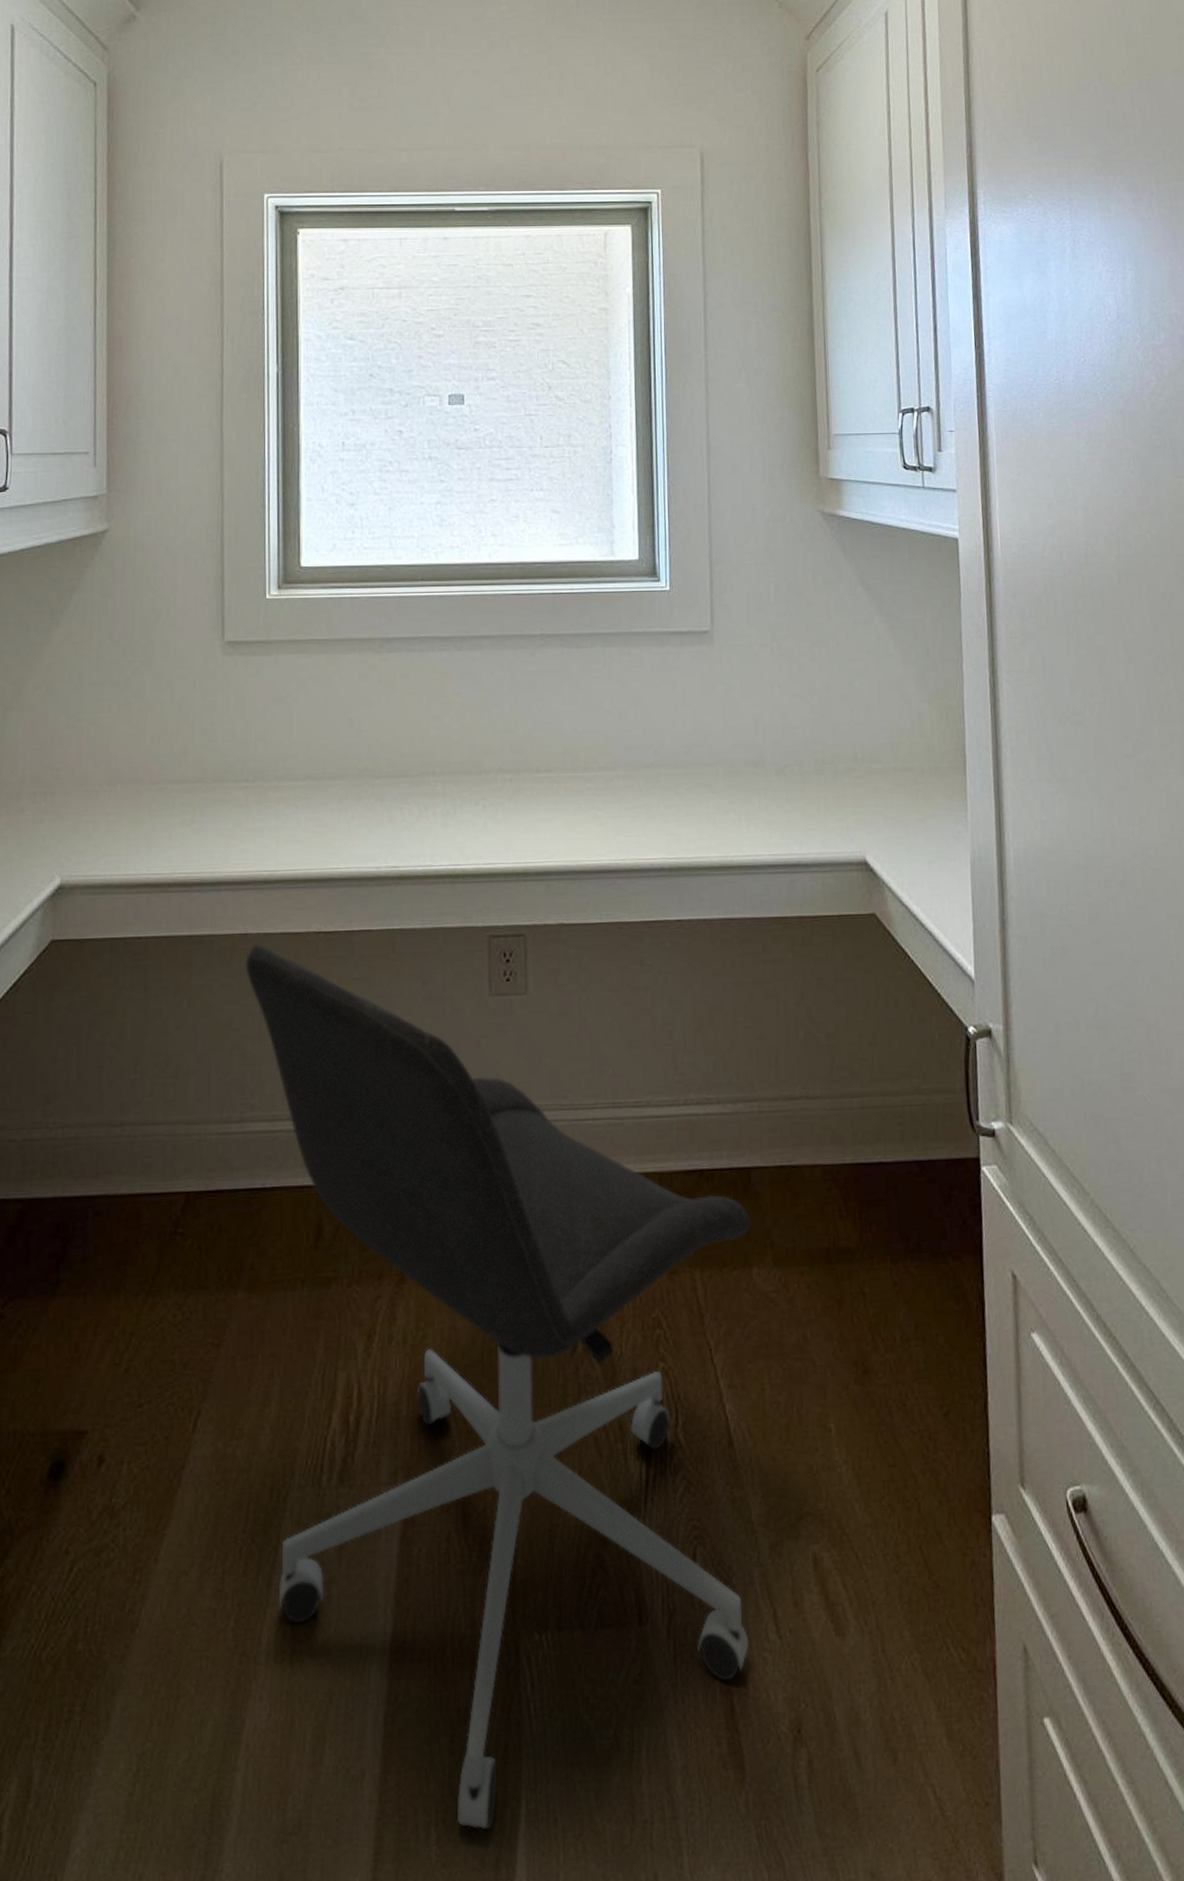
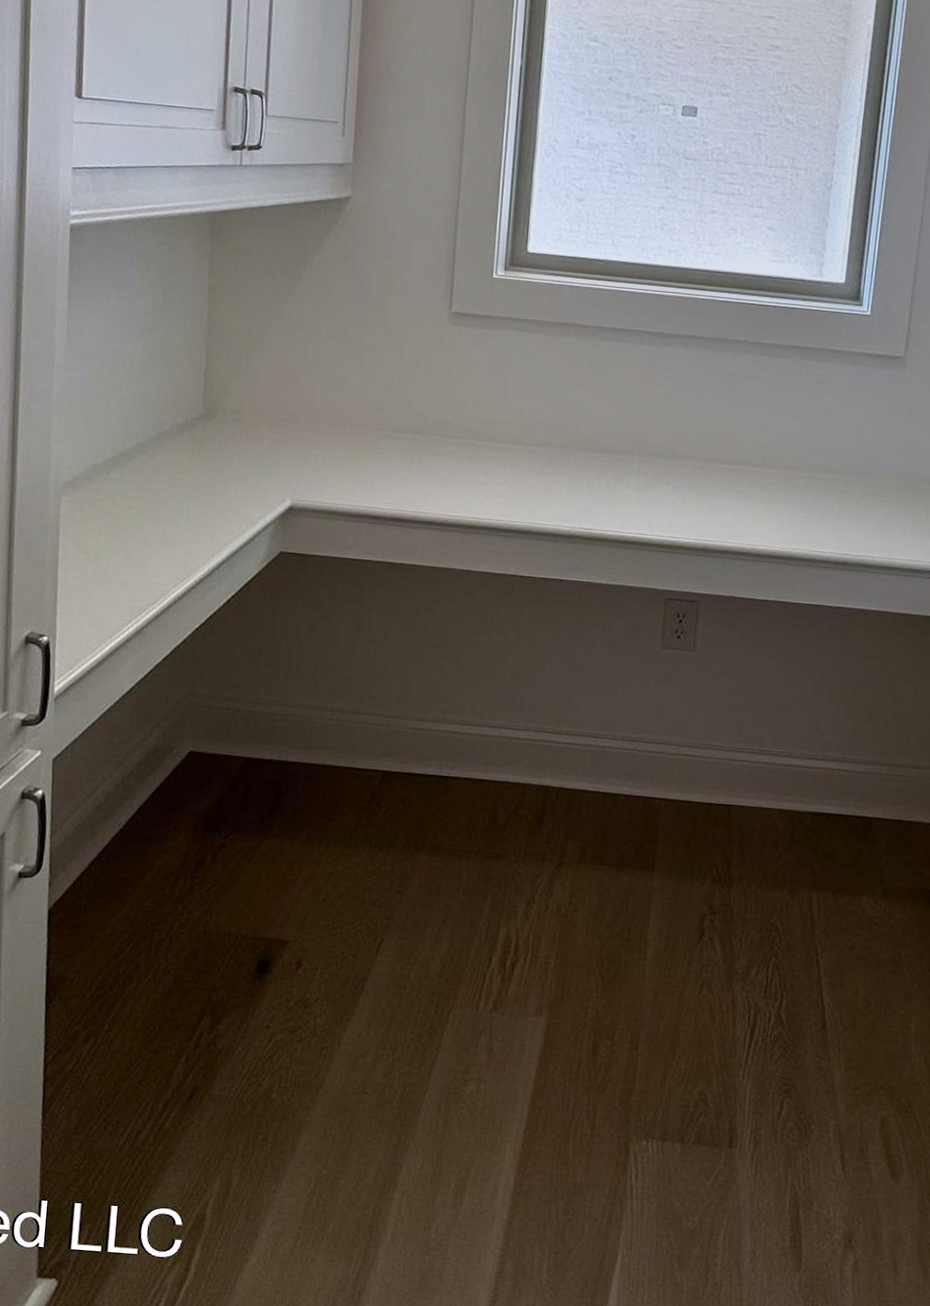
office chair: present [245,944,752,1830] -> none [436,578,867,1270]

